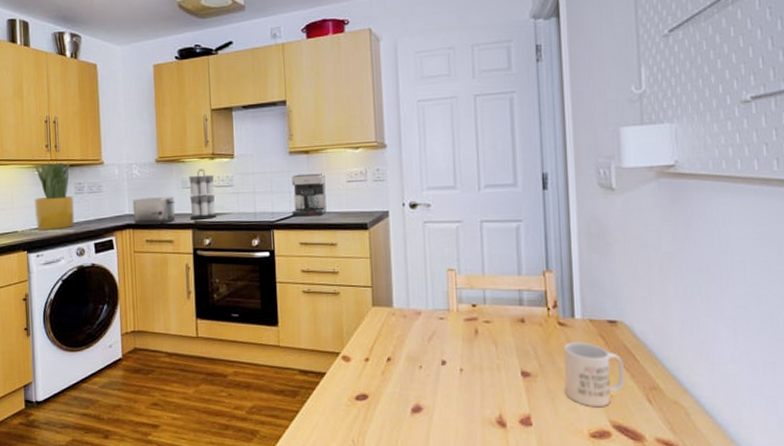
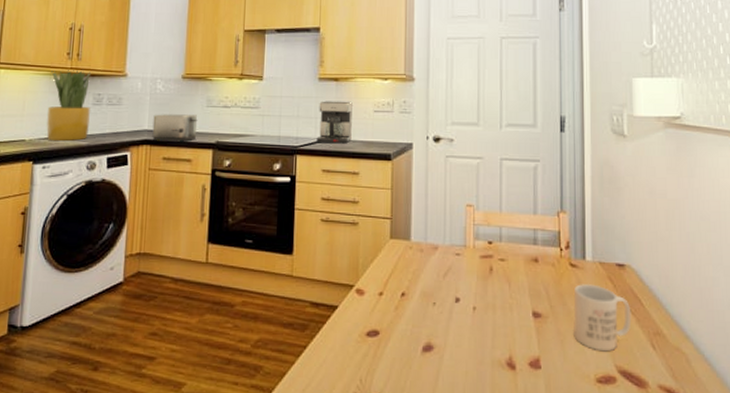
spice rack: present [189,169,217,220] -> none [212,88,240,140]

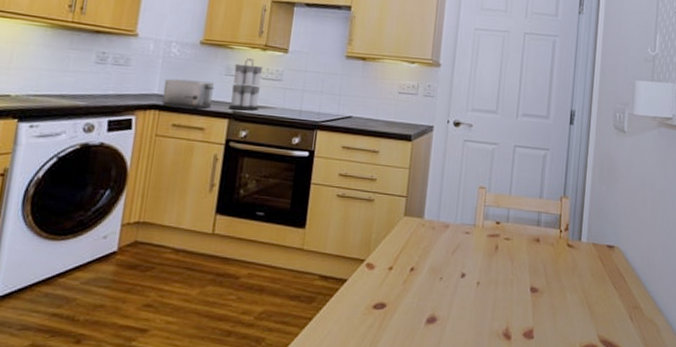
planter: present [46,70,92,142] -> none [37,23,97,100]
spice rack: none [212,88,240,140] -> present [229,58,262,111]
coffee maker: present [316,101,352,144] -> none [339,79,378,123]
mug: present [572,284,632,352] -> none [564,263,616,323]

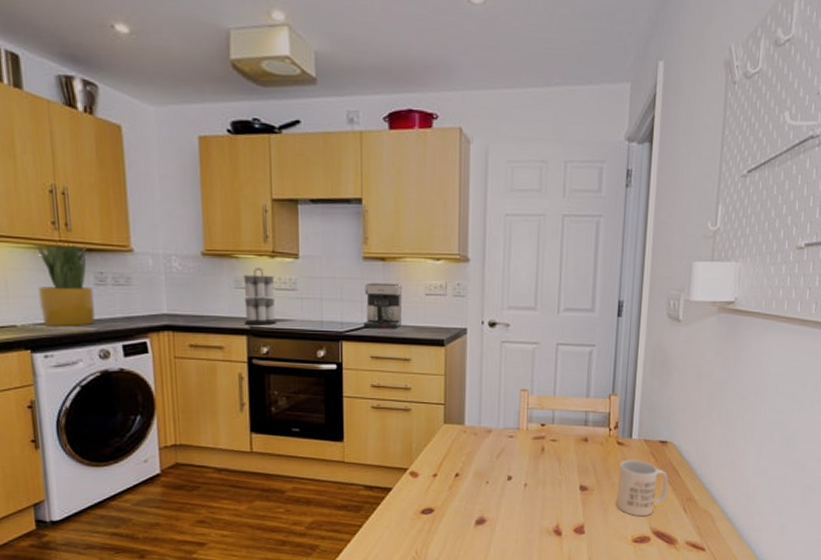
planter: none [37,23,97,100] -> present [35,243,95,327]
toaster: present [162,78,215,109] -> none [172,296,227,327]
coffee maker: none [339,79,378,123] -> present [363,282,402,329]
mug: none [564,263,616,323] -> present [615,460,669,517]

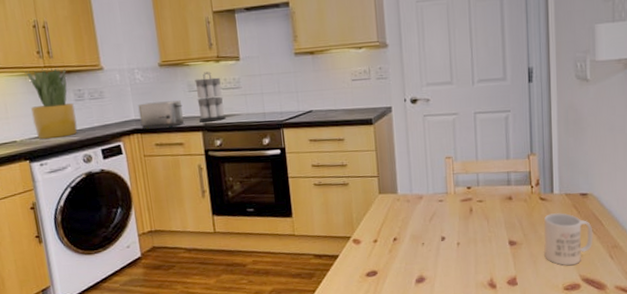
toaster: none [172,296,227,327] -> present [138,100,184,129]
coffee maker: present [363,282,402,329] -> none [298,73,333,116]

